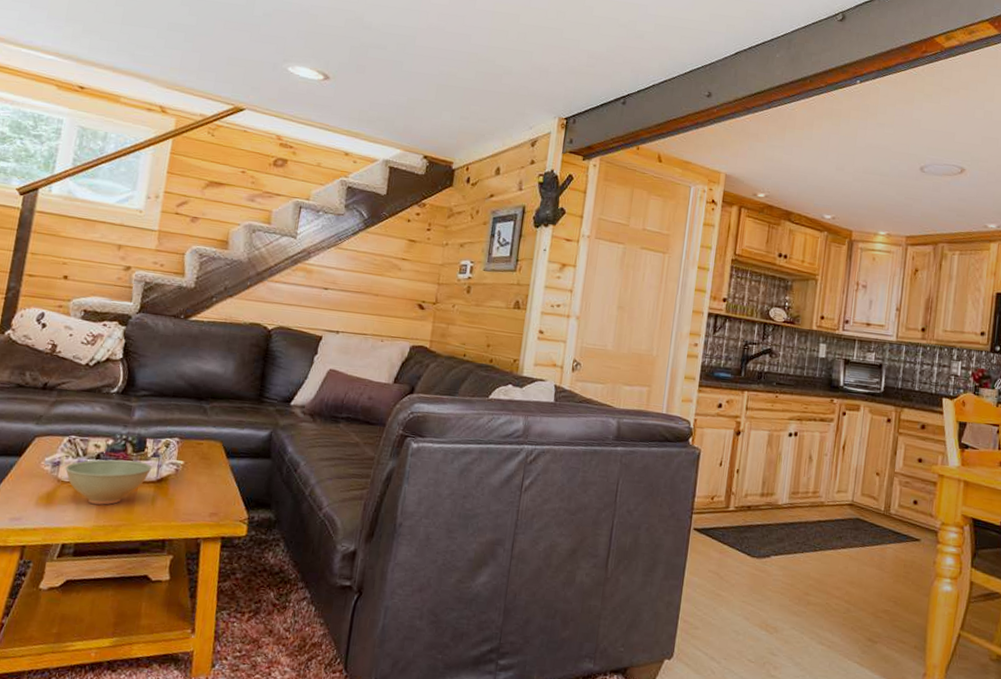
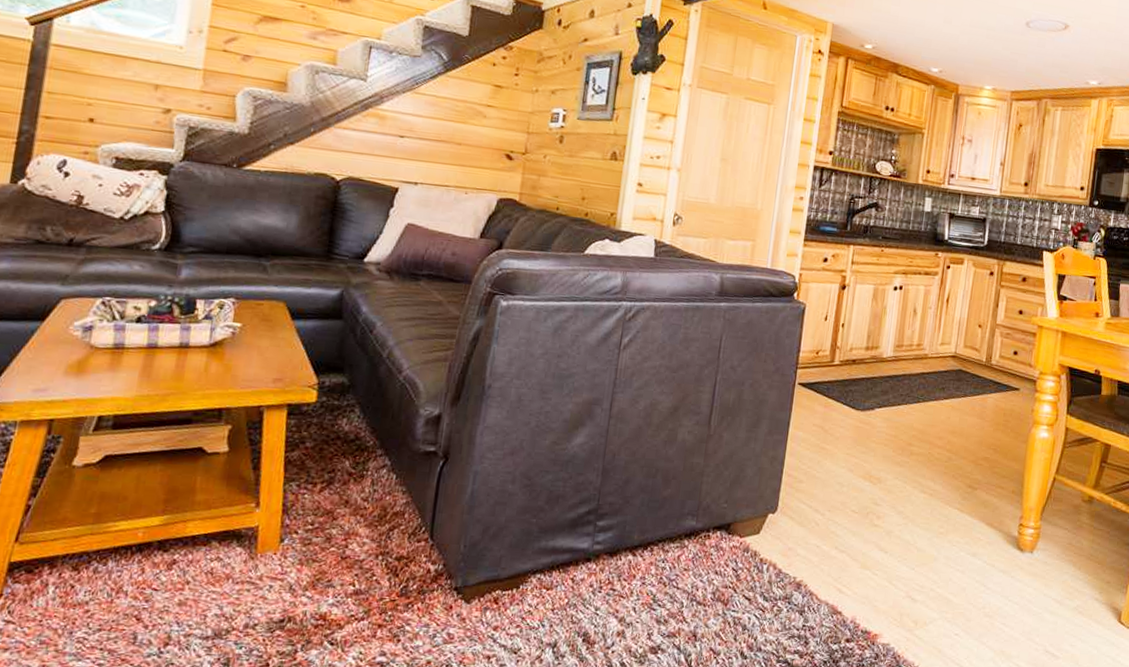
bowl: present [65,459,152,505] -> none [98,322,204,373]

